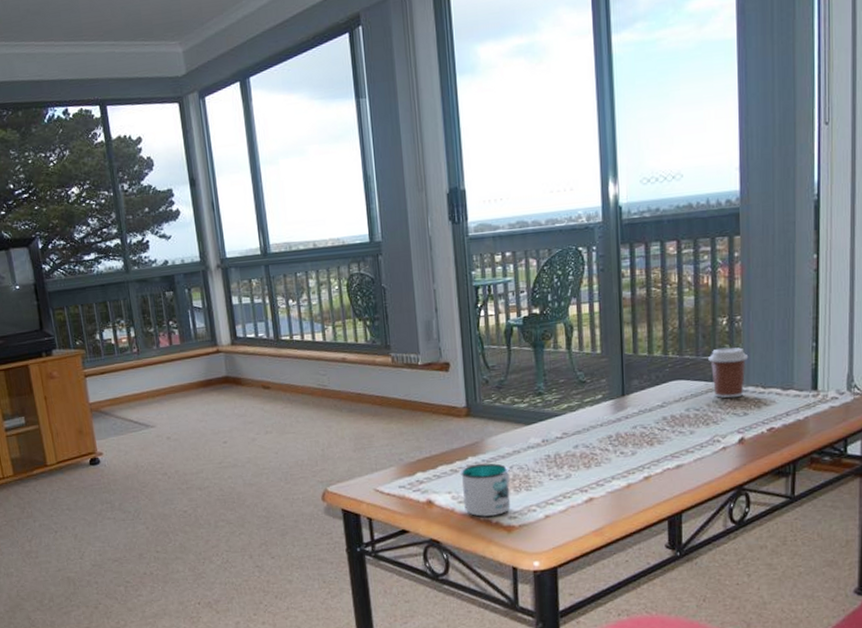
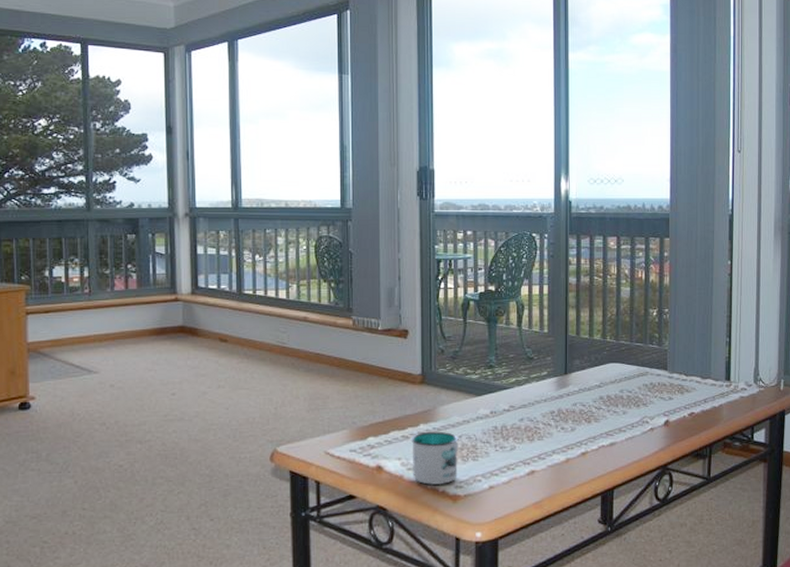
coffee cup: present [708,347,749,399] -> none [640,336,674,383]

